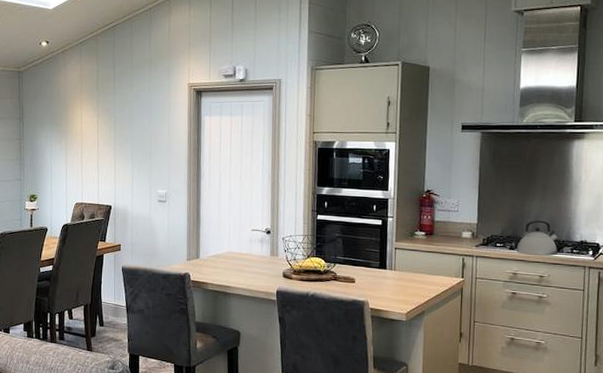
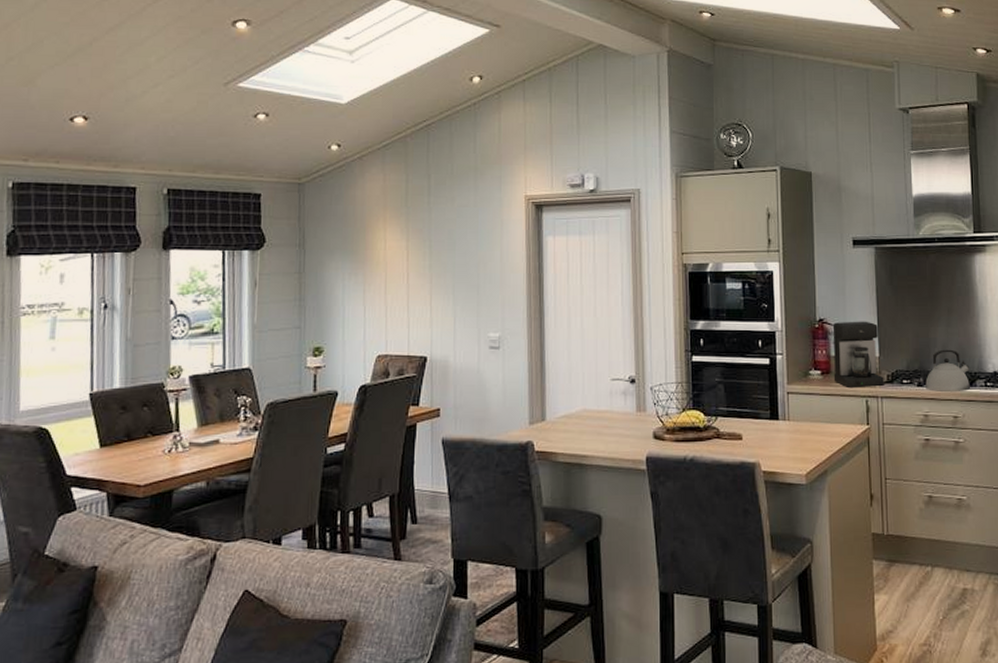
coffee maker: none [436,193,480,248] -> present [832,321,884,389]

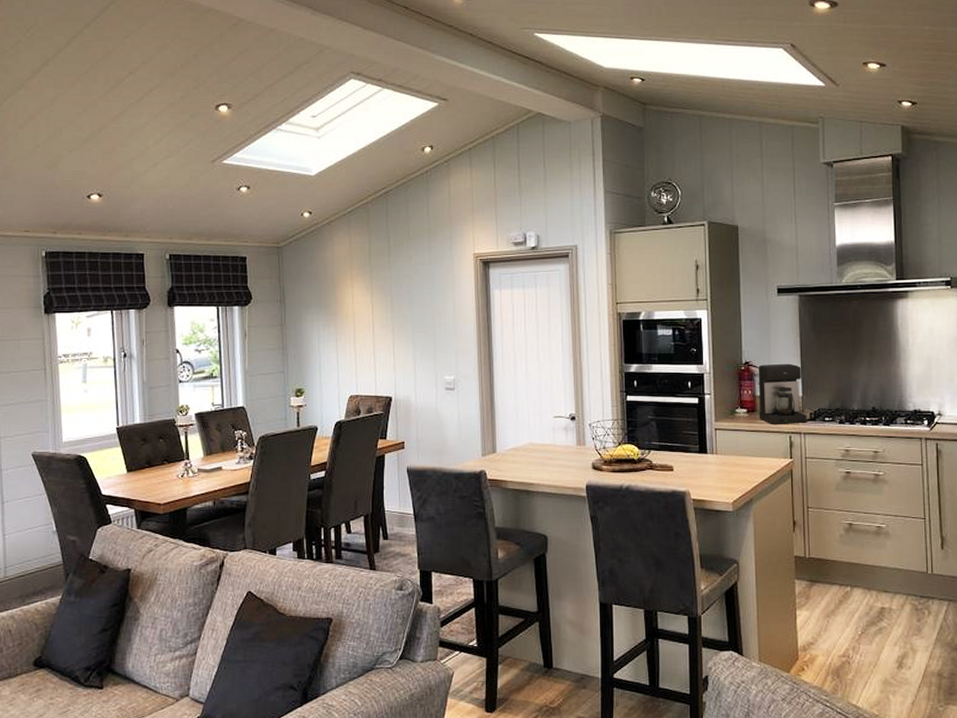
kettle: present [925,349,970,393] -> none [847,389,890,430]

